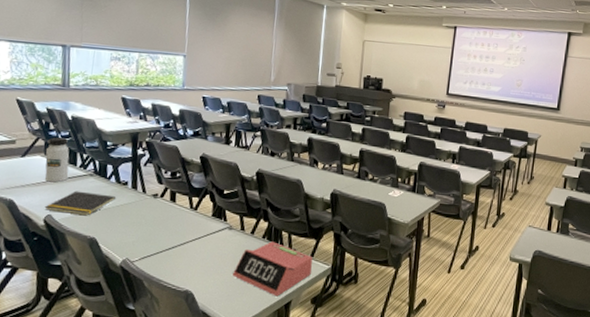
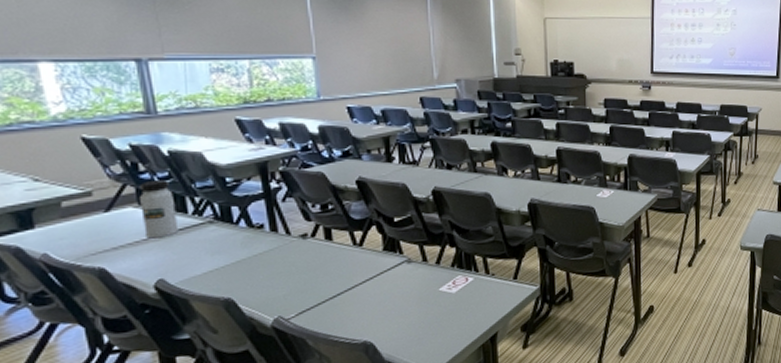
notepad: present [44,191,117,216] -> none [152,243,252,275]
alarm clock: present [233,241,313,297] -> none [421,269,517,331]

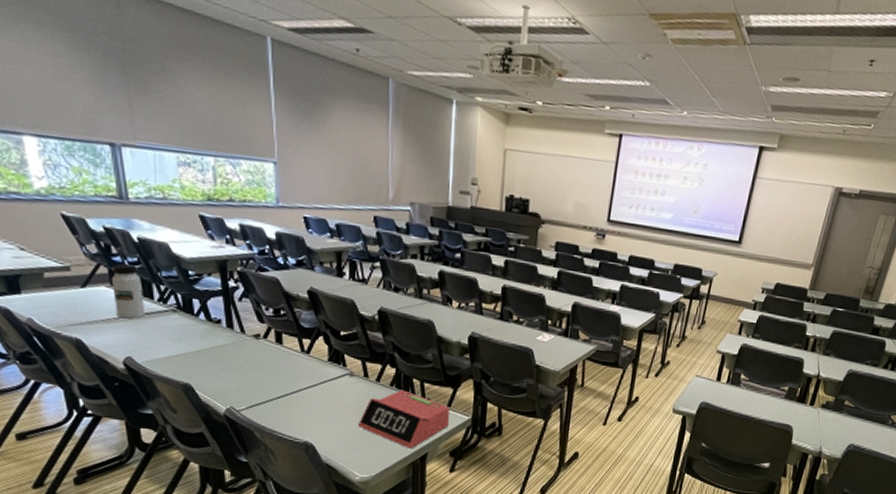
alarm clock: none [421,269,517,331] -> present [358,390,450,449]

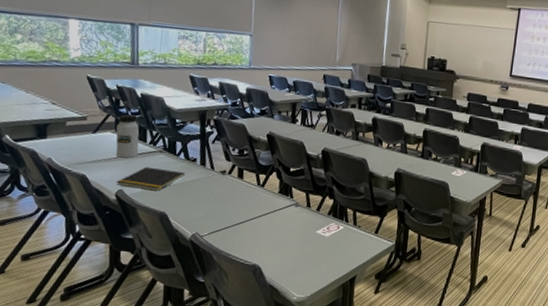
notepad: none [121,329,209,359] -> present [116,166,186,191]
alarm clock: present [358,390,450,449] -> none [299,218,377,272]

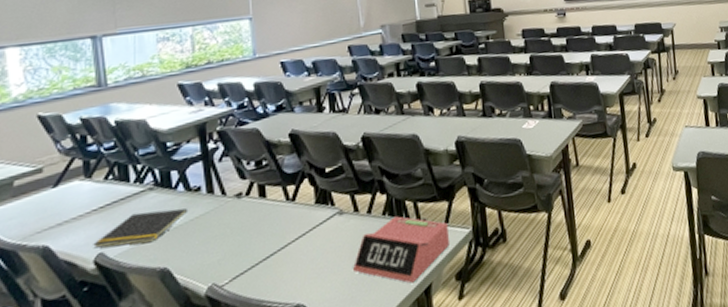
water bottle: present [115,114,139,159] -> none [86,149,121,212]
alarm clock: none [299,218,377,272] -> present [353,216,449,284]

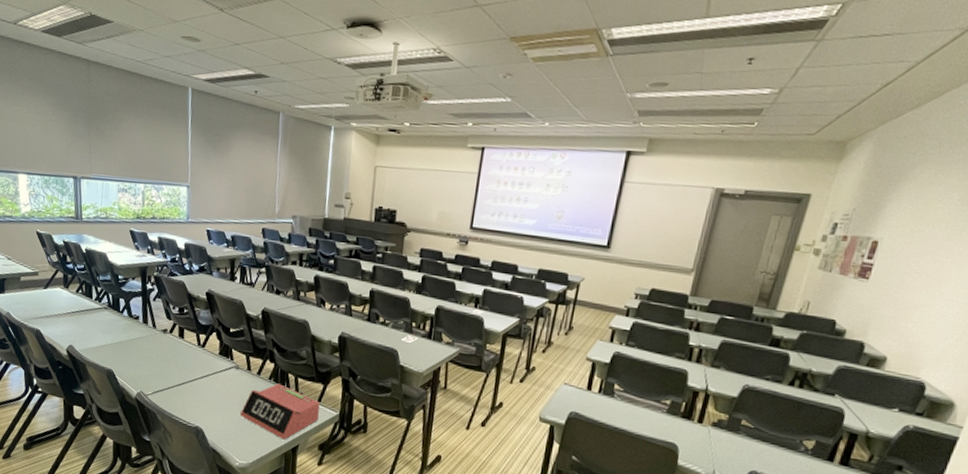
notepad: present [93,208,189,249] -> none [66,323,129,348]

